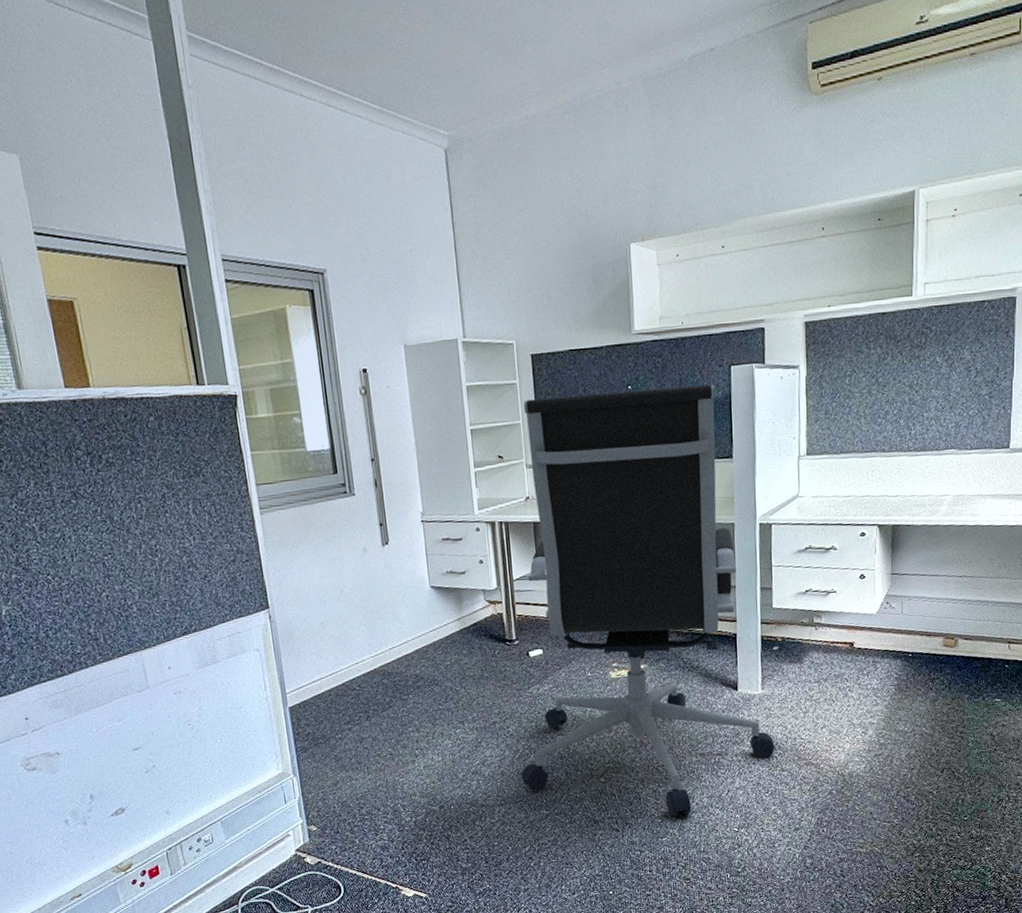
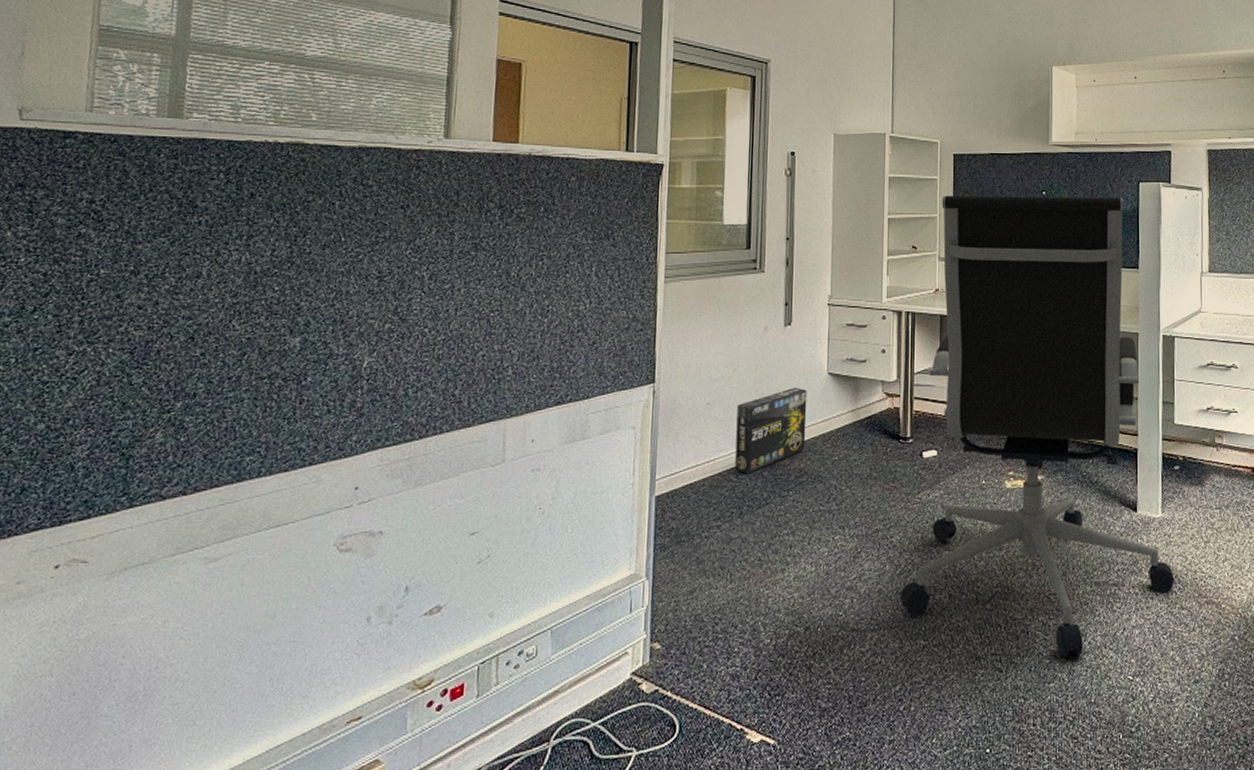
box: none [349,602,418,683] -> present [735,387,807,474]

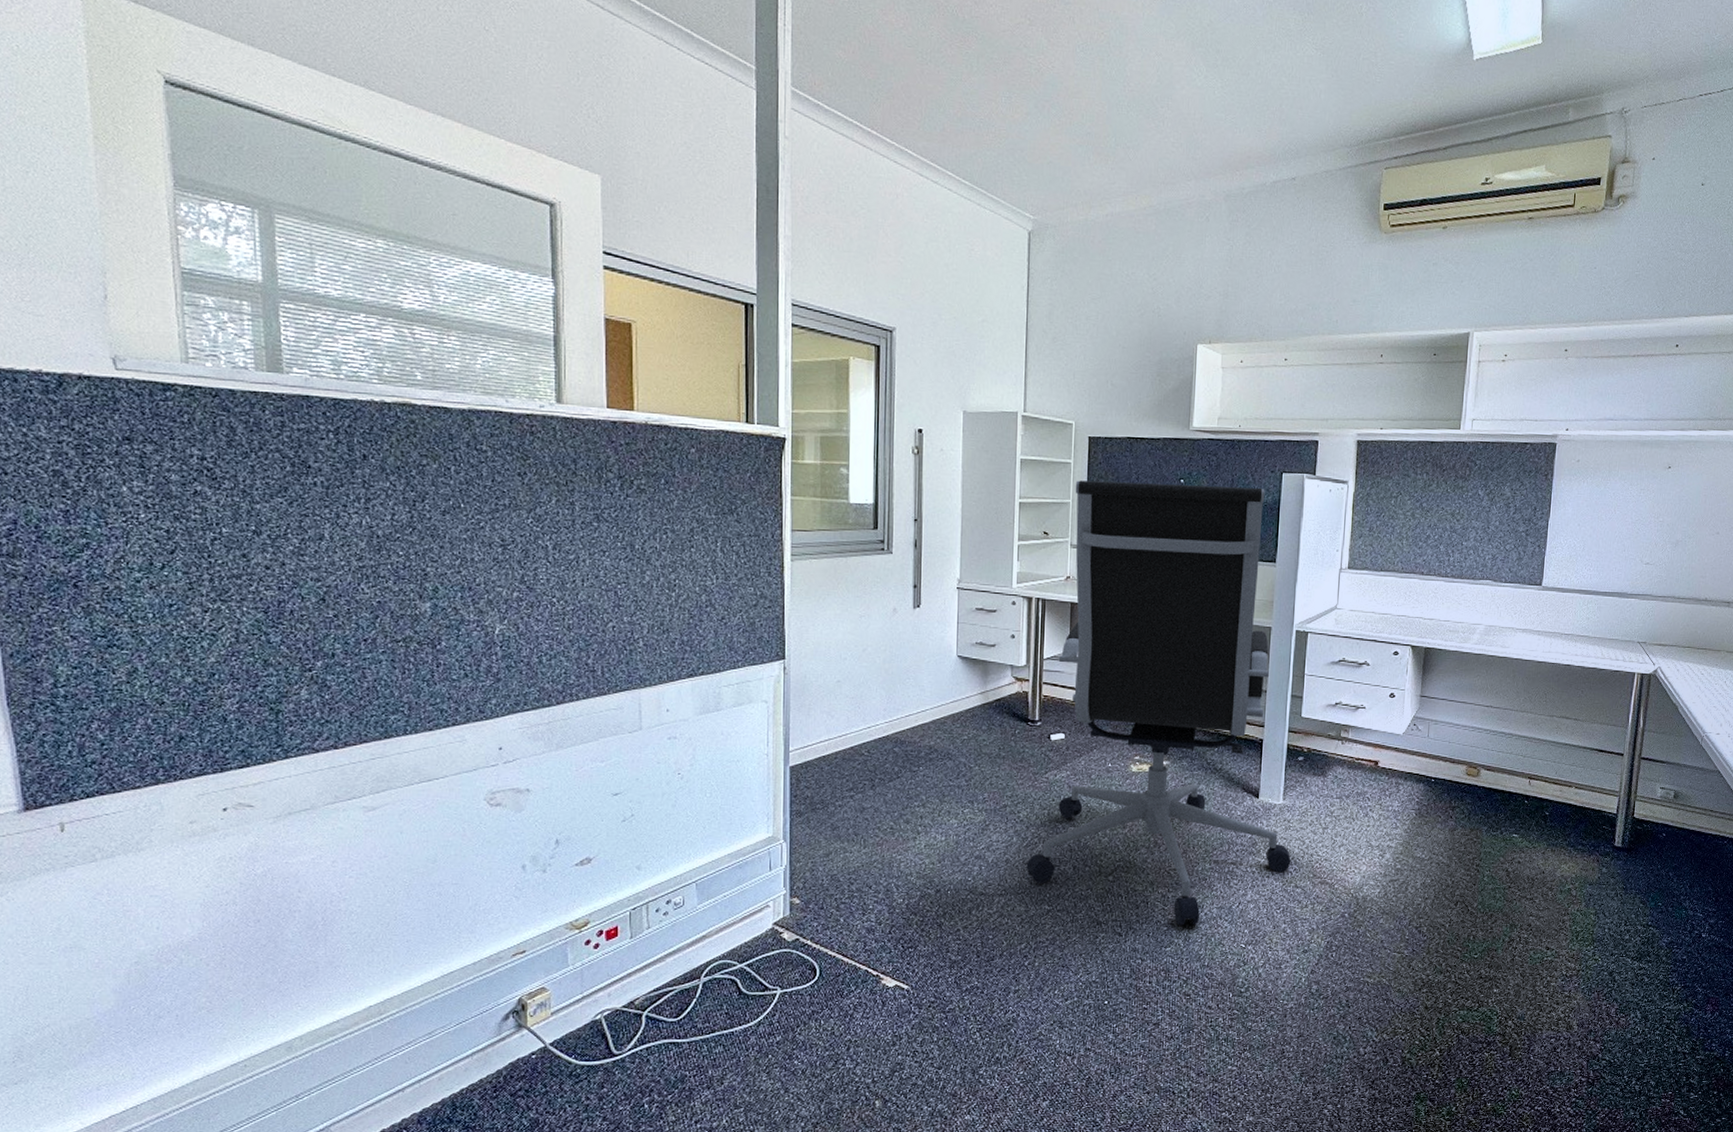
box: present [735,387,807,474] -> none [866,668,937,750]

